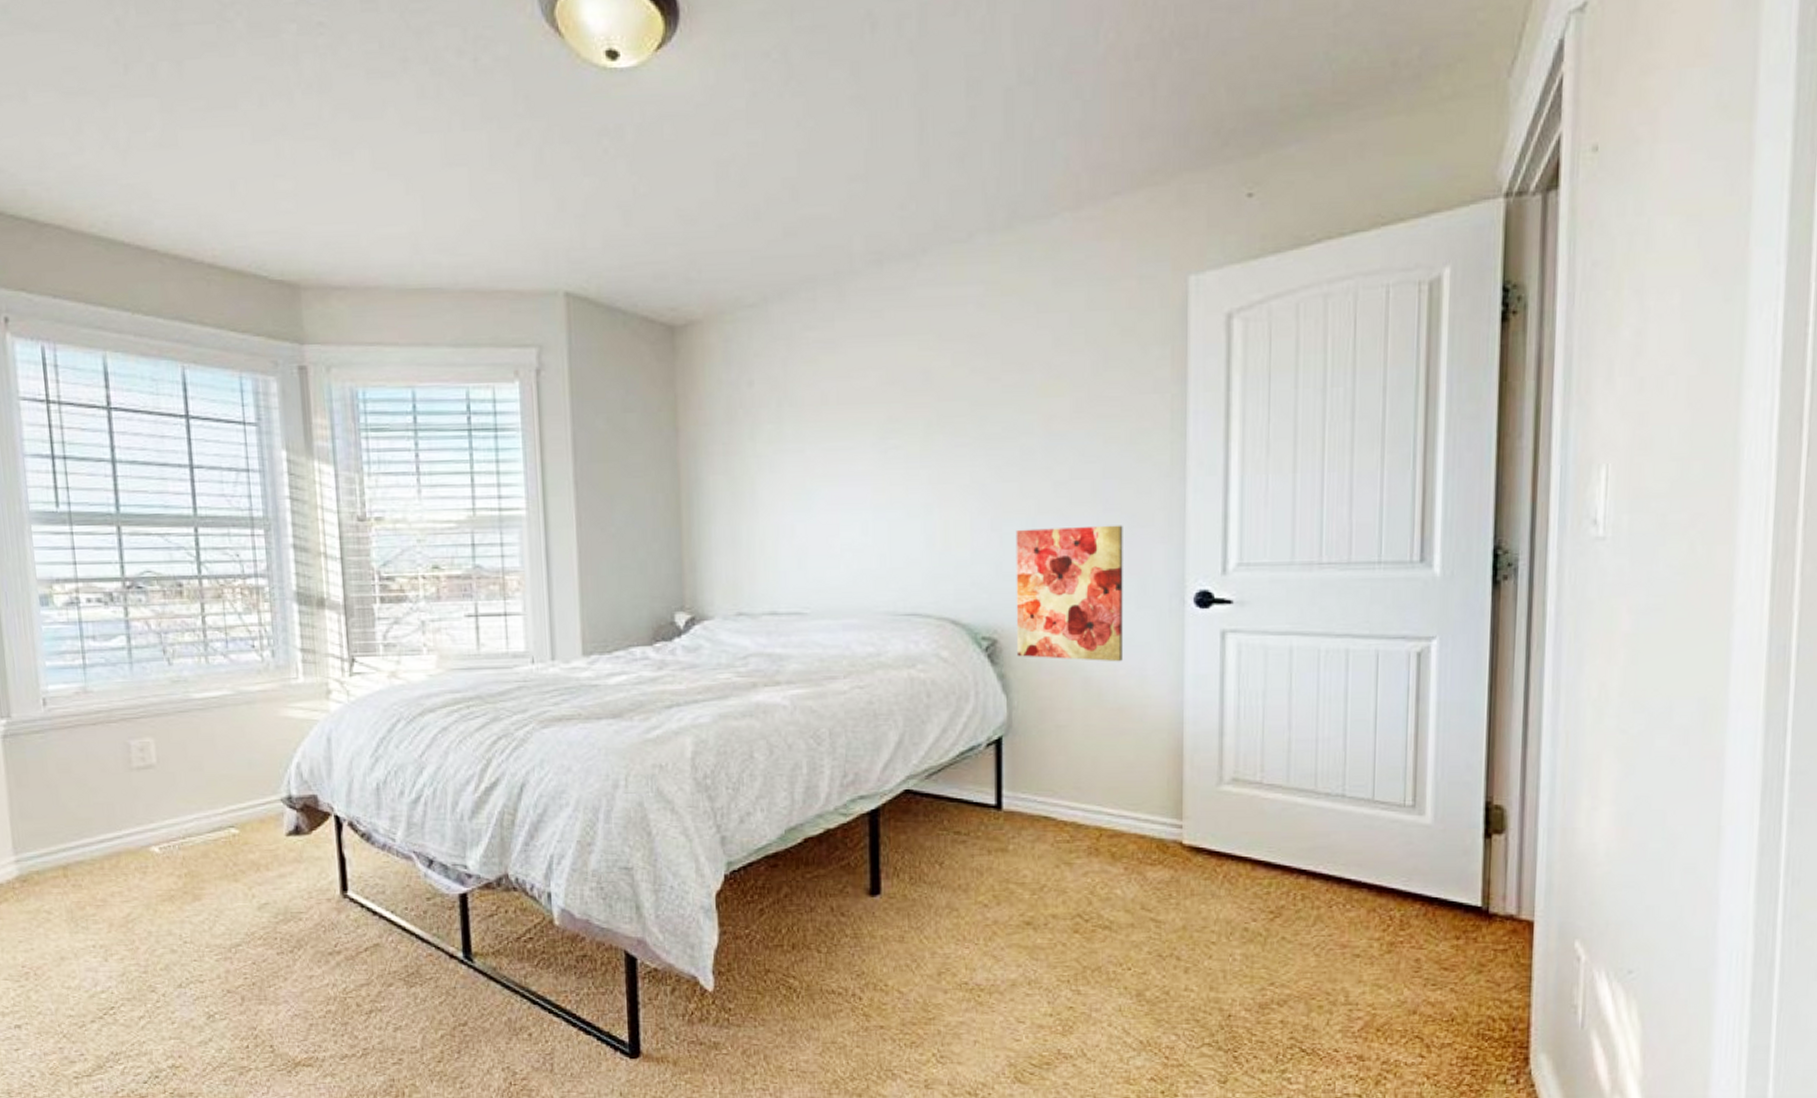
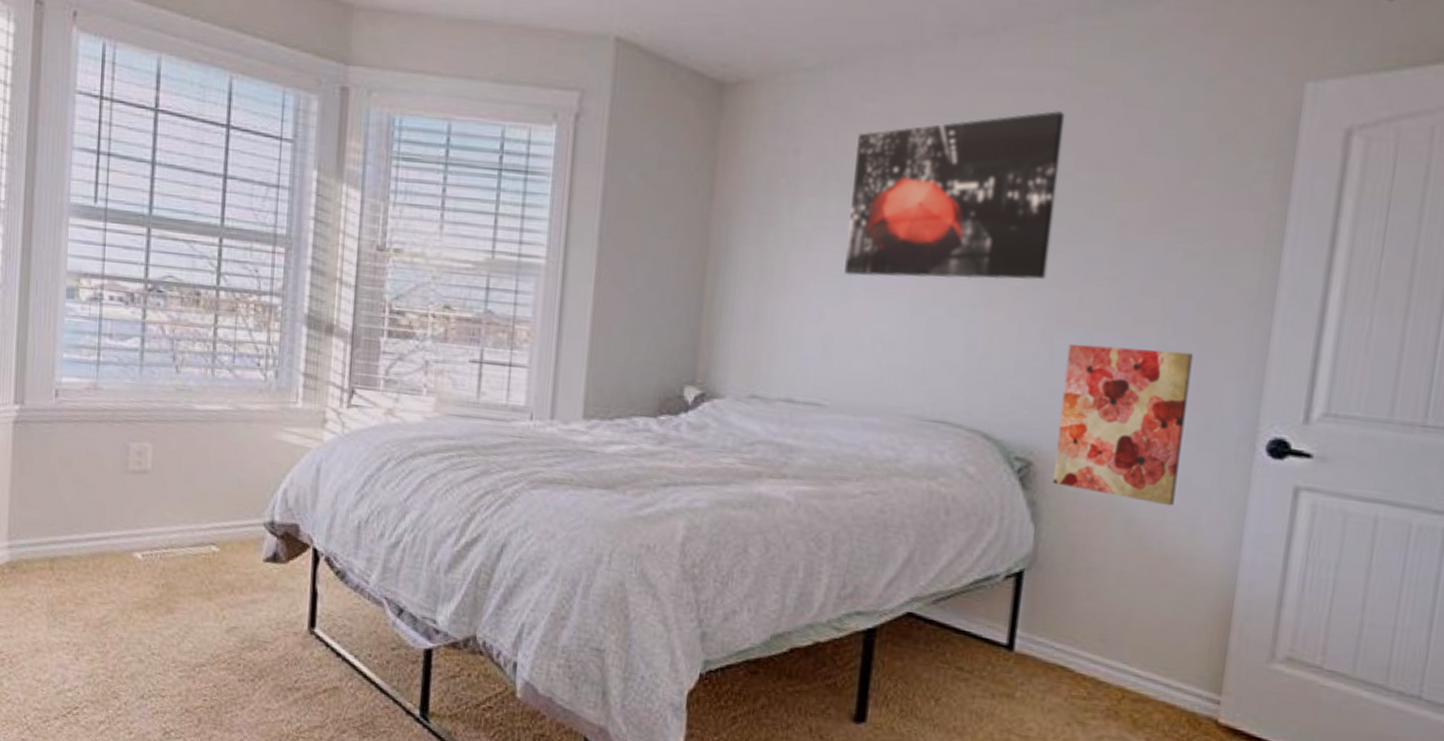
wall art: none [804,322,989,492] -> present [844,111,1066,280]

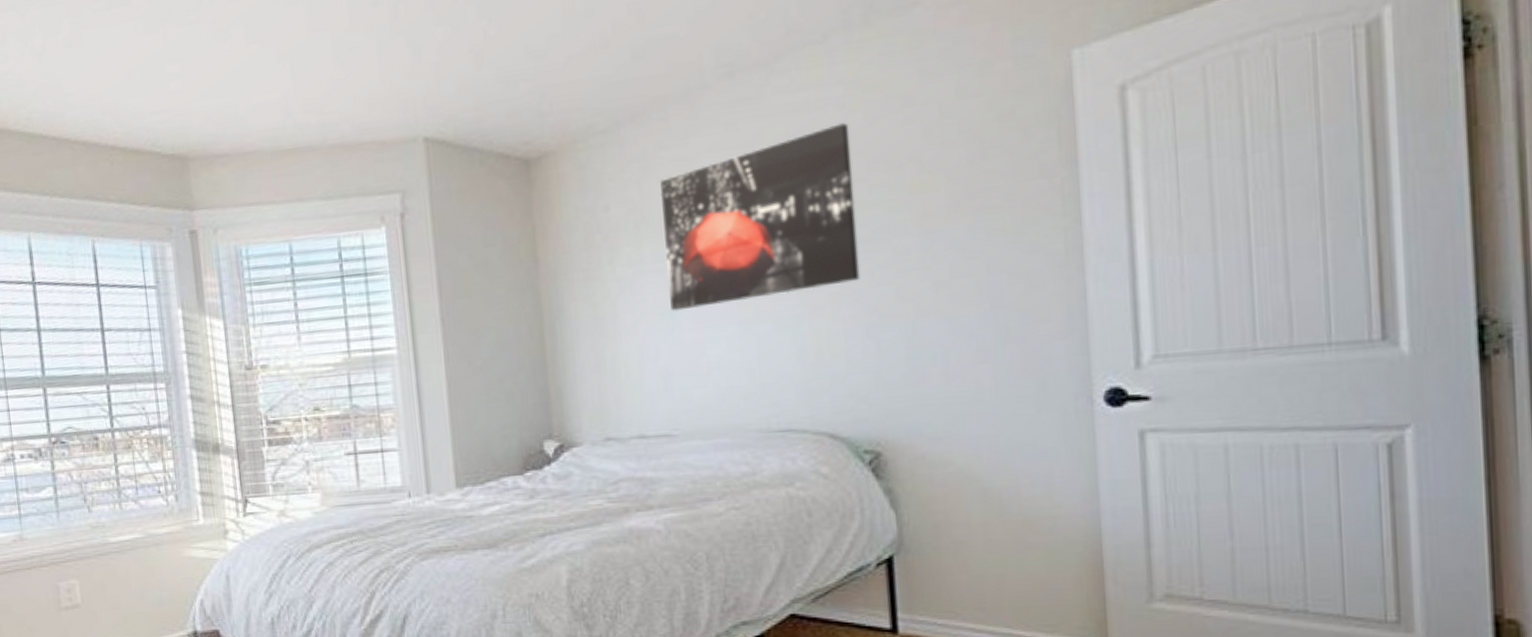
wall art: present [1052,343,1193,507] -> none [894,322,1025,471]

